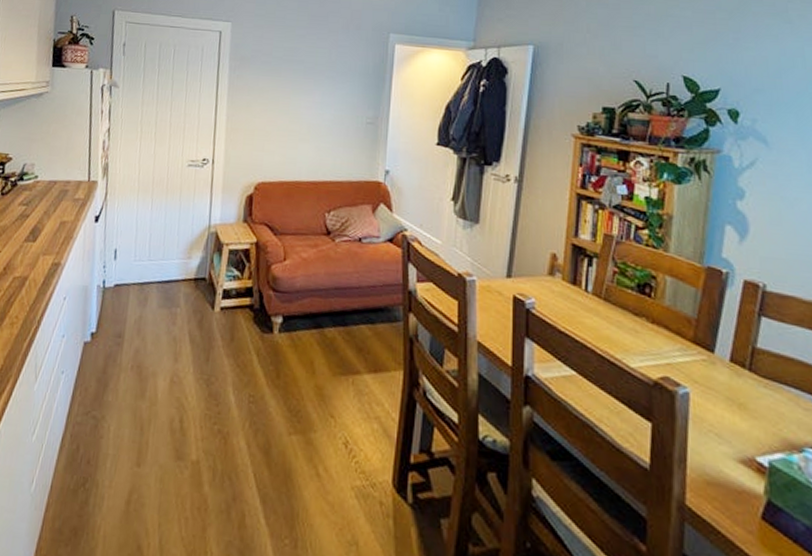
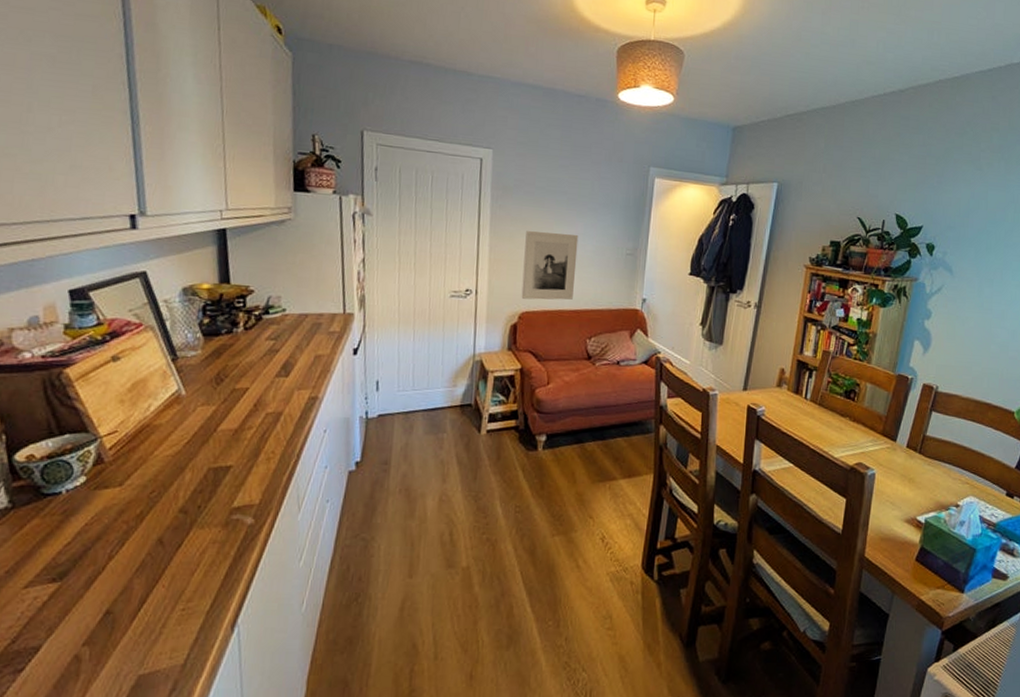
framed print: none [257,100,316,171] -> present [521,231,579,301]

